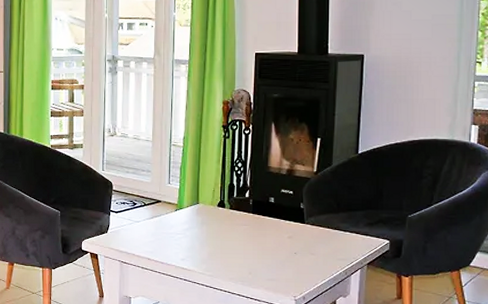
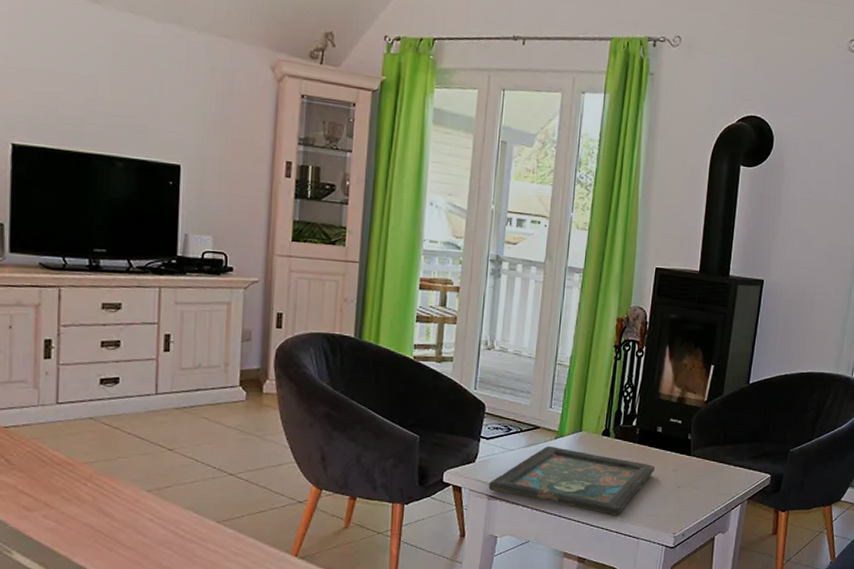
decorative tray: none [120,218,271,280] -> present [488,446,656,516]

